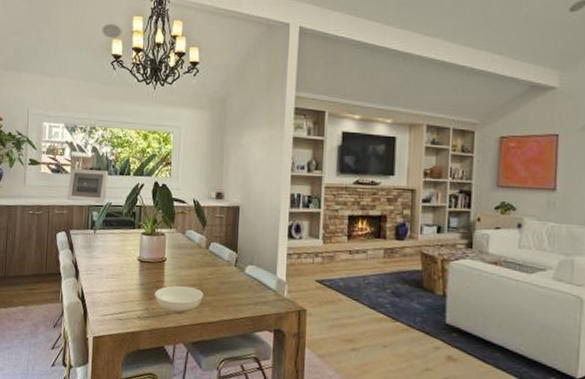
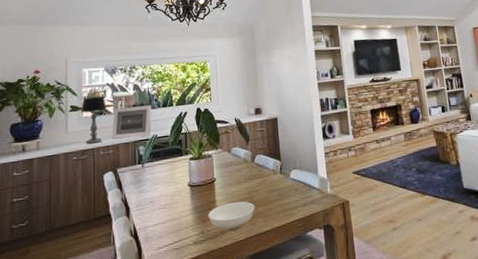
table lamp: none [39,152,65,202] -> present [81,95,107,145]

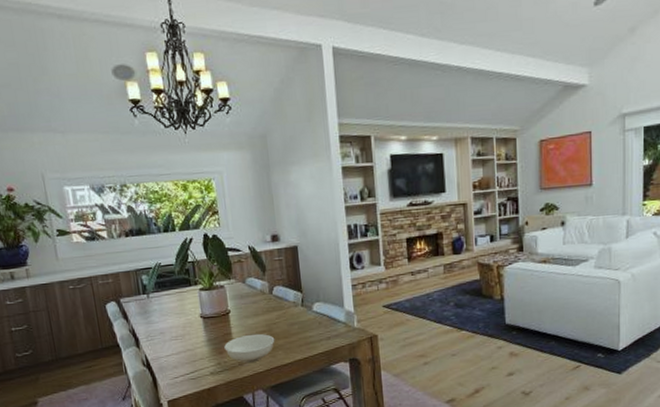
table lamp: present [81,95,107,145] -> none [69,218,100,273]
picture frame: present [112,105,152,139] -> none [107,230,153,267]

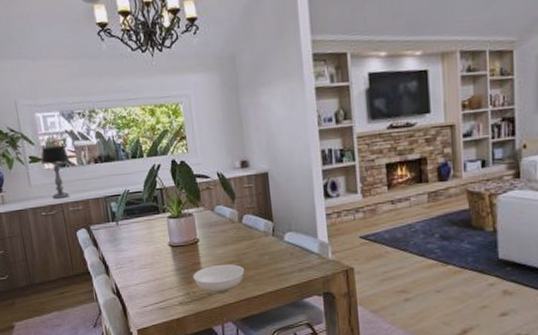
table lamp: none [69,218,100,273] -> present [40,145,70,200]

